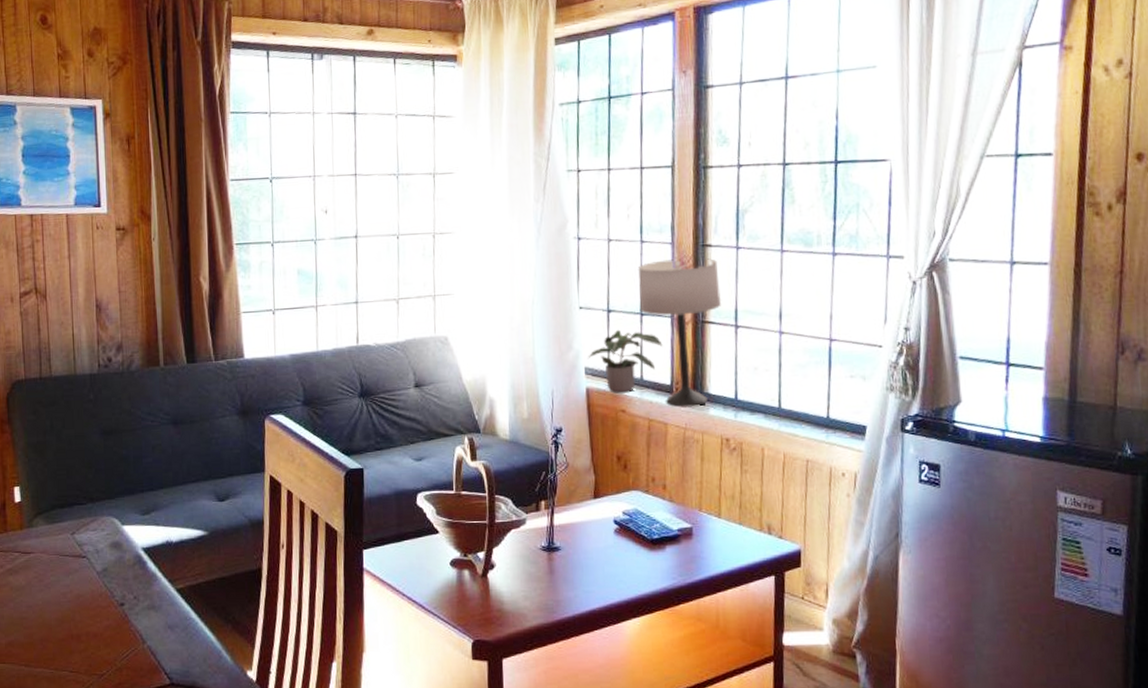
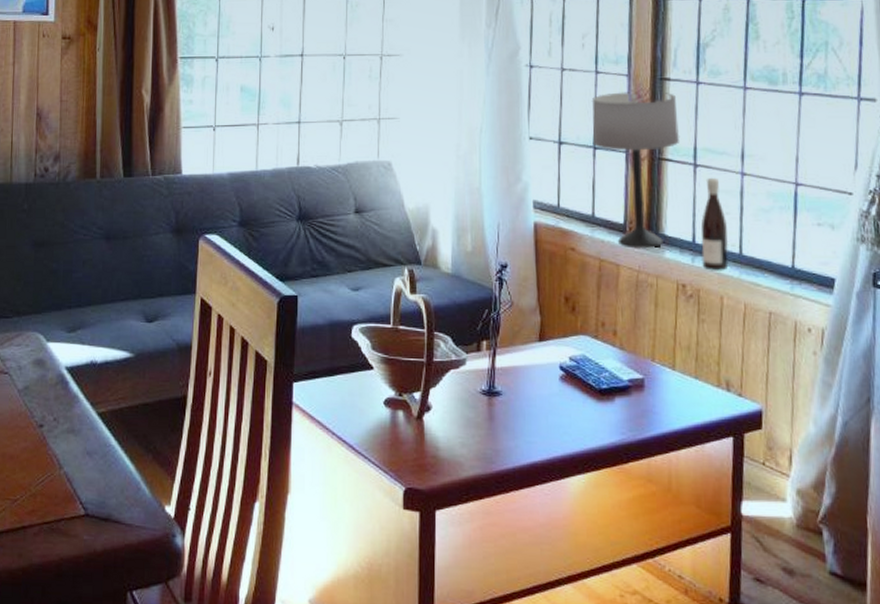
potted plant: present [588,329,663,395] -> none [537,162,616,232]
bottle: none [742,337,769,425] -> present [700,177,729,271]

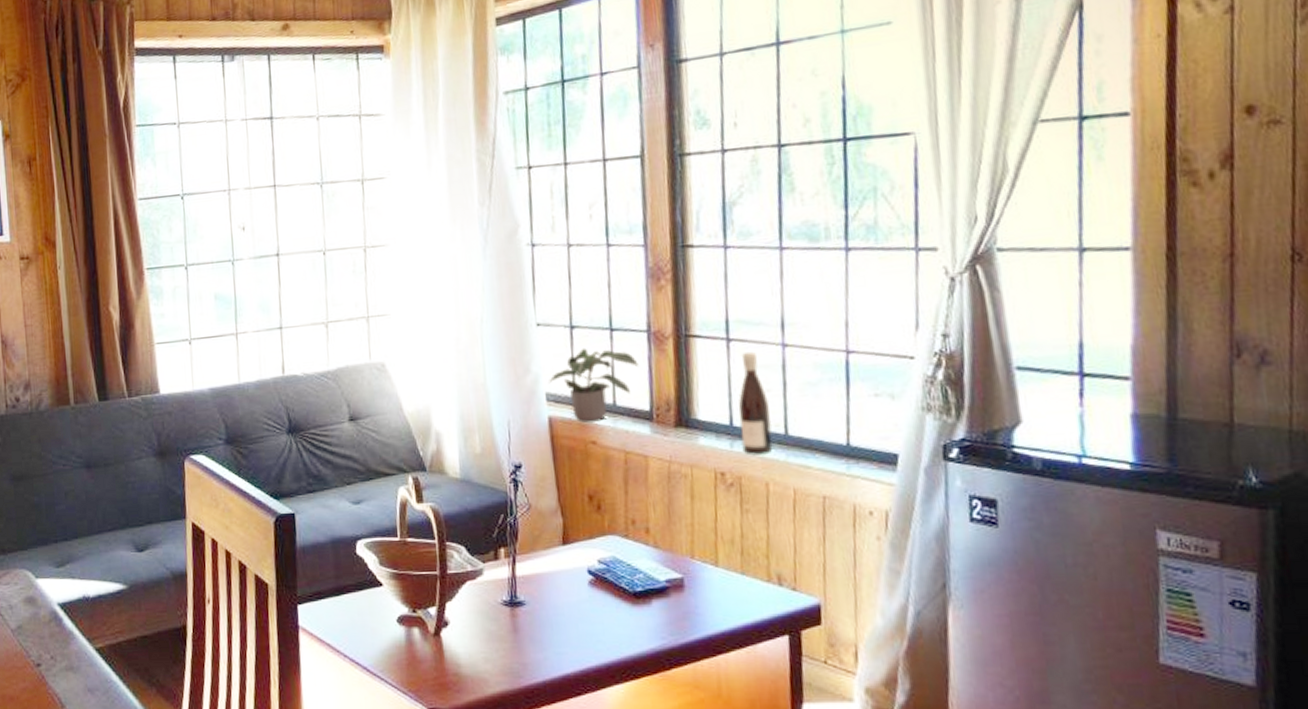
potted plant: none [537,162,616,232] -> present [549,348,639,424]
table lamp: present [591,92,680,249] -> none [604,261,709,438]

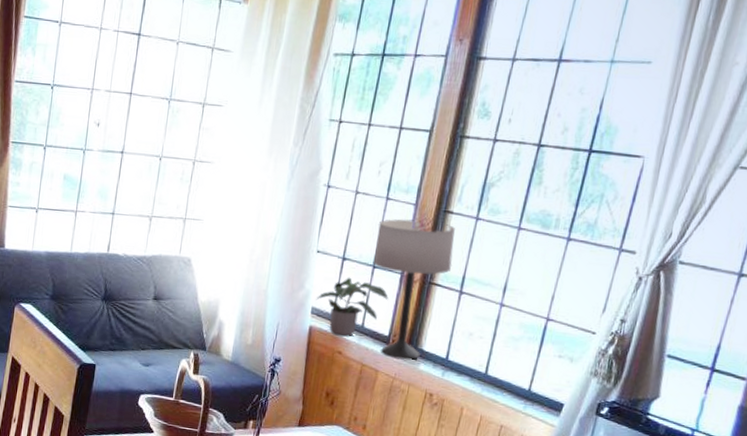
table lamp: none [604,261,709,438] -> present [373,219,455,360]
bottle: present [738,351,773,456] -> none [450,304,479,387]

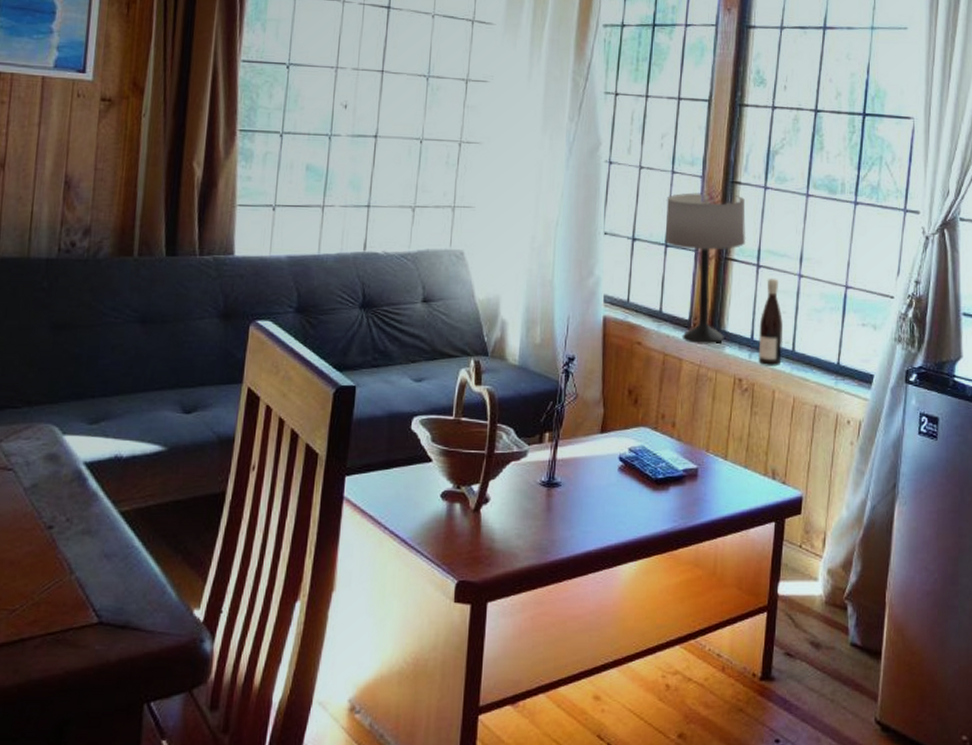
potted plant: present [316,277,389,338] -> none [608,259,685,326]
bottle: none [450,304,479,387] -> present [758,278,784,367]

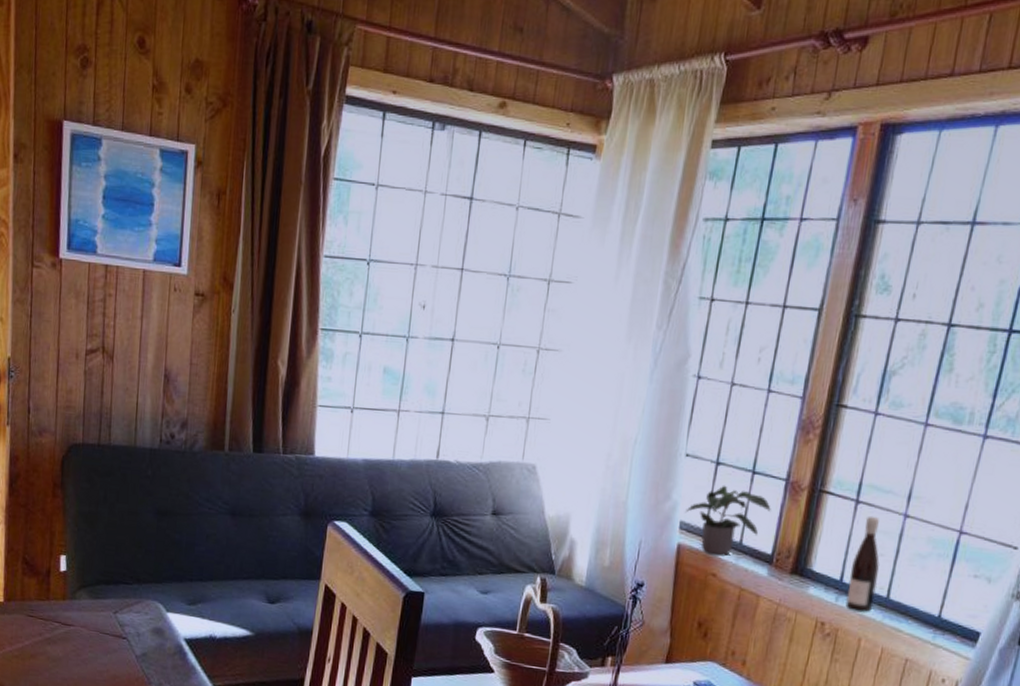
potted plant: none [608,259,685,326] -> present [685,485,771,557]
table lamp: present [664,192,746,345] -> none [752,415,850,583]

